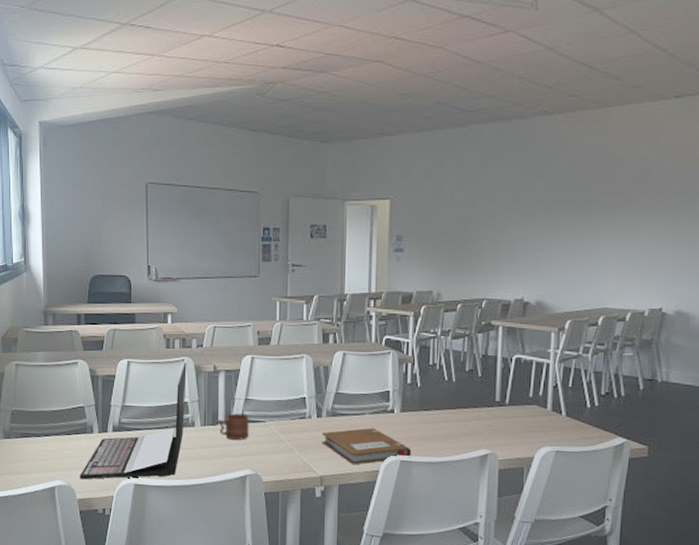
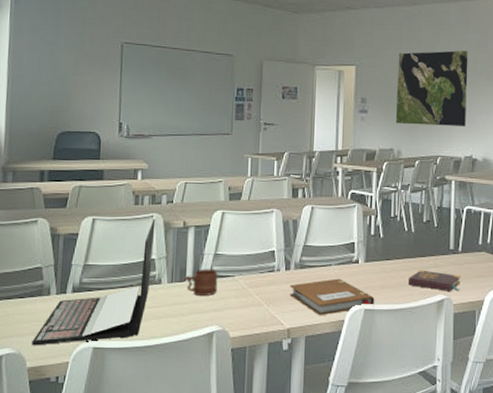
world map: none [435,177,521,265] -> present [395,50,468,126]
book: none [448,422,508,446] -> present [409,270,461,291]

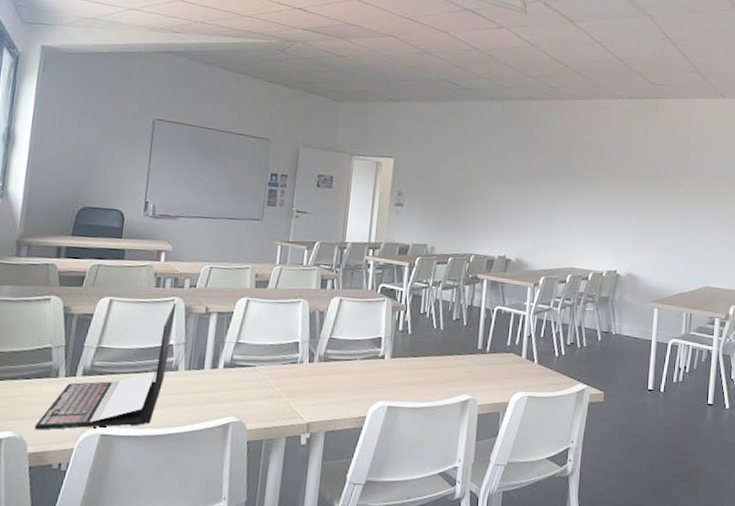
mug: present [181,269,218,296] -> none [199,357,238,385]
notebook: present [289,278,375,316] -> none [311,373,399,411]
world map: present [395,50,468,126] -> none [431,148,508,226]
book: present [409,270,461,291] -> none [434,368,487,392]

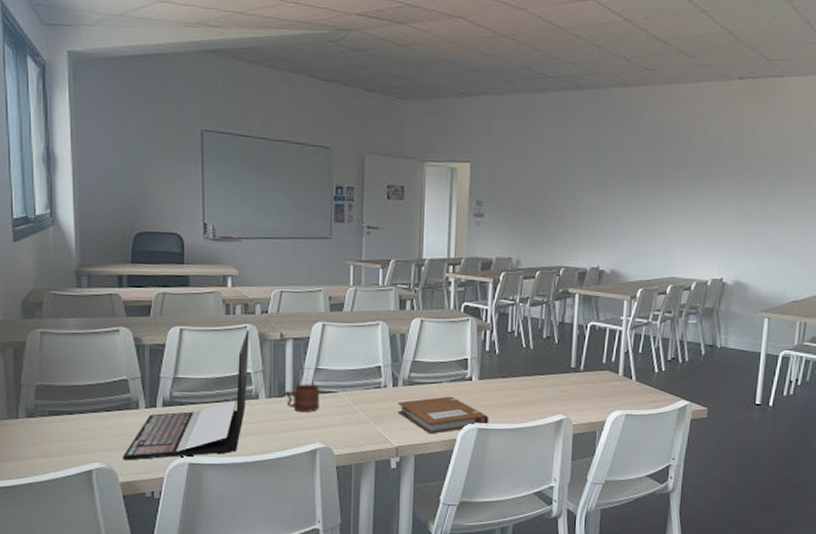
mug: none [199,357,238,385] -> present [280,384,320,412]
notebook: none [311,373,399,411] -> present [397,396,489,435]

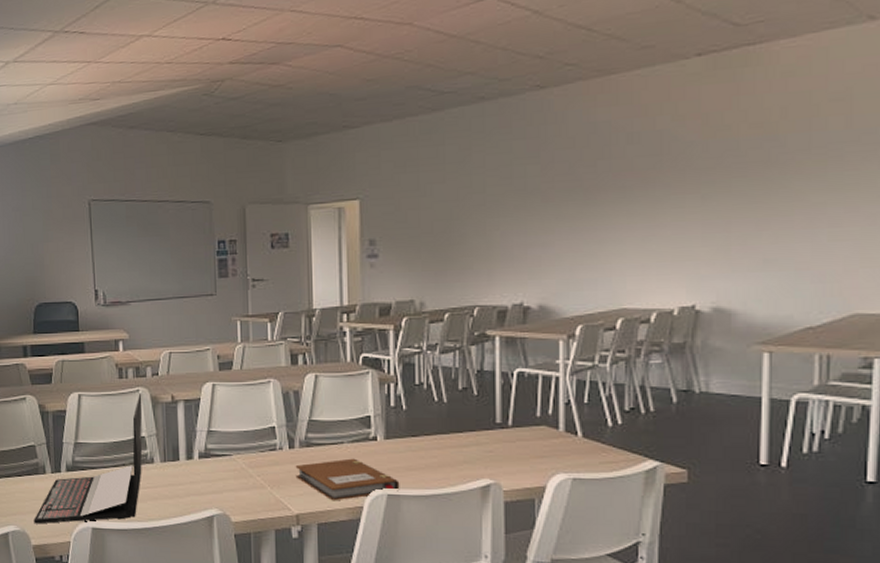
mug: present [280,384,320,412] -> none [174,447,214,476]

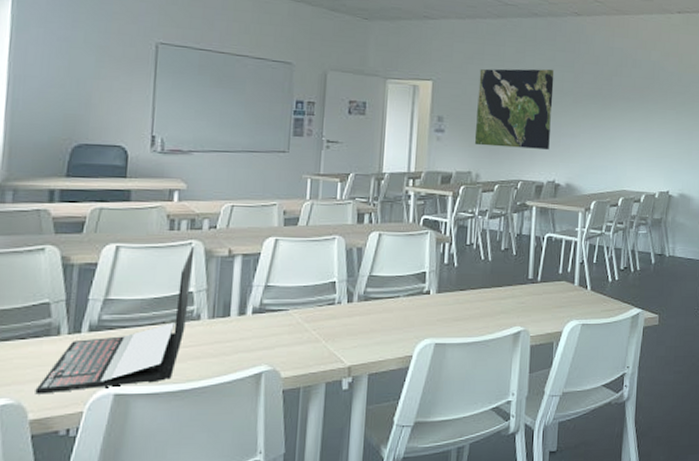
notebook: present [295,458,400,501] -> none [351,311,447,352]
world map: none [415,163,513,269] -> present [474,69,554,150]

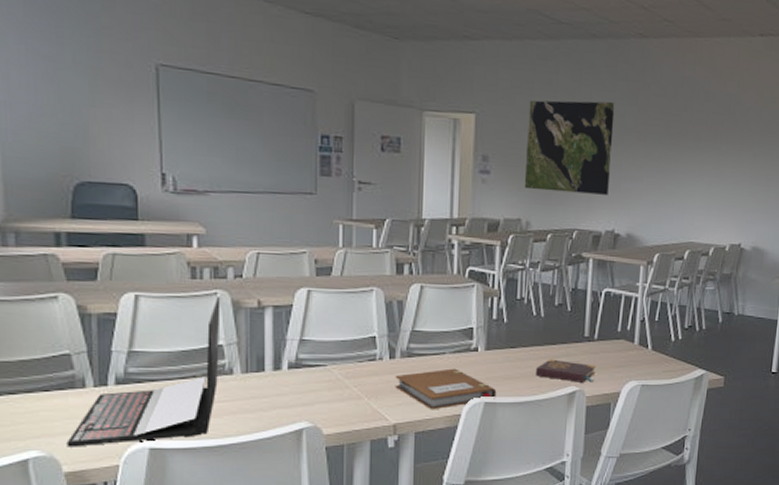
notebook: none [351,311,447,352] -> present [395,368,497,410]
book: none [483,300,539,323] -> present [536,359,596,383]

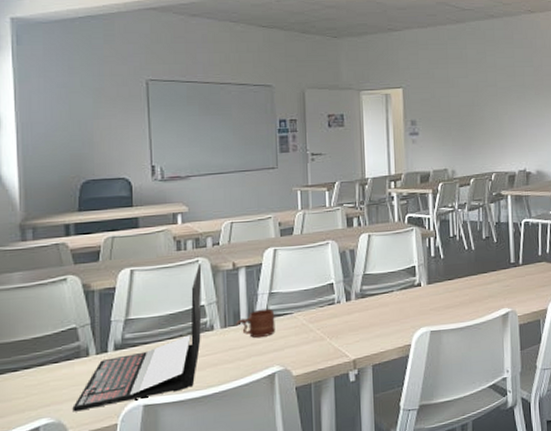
mug: none [258,357,306,388] -> present [235,308,276,338]
notebook: present [395,368,497,410] -> none [352,303,440,343]
world map: present [524,100,615,195] -> none [445,65,517,144]
book: present [536,359,596,383] -> none [472,285,524,304]

